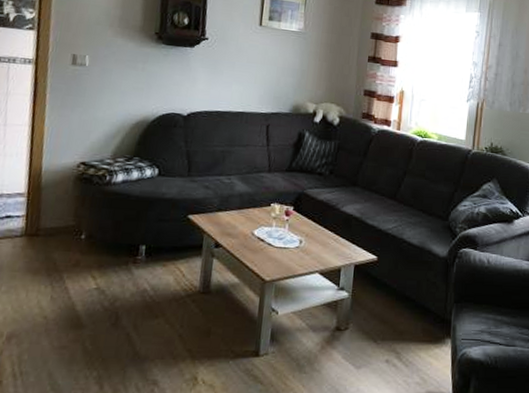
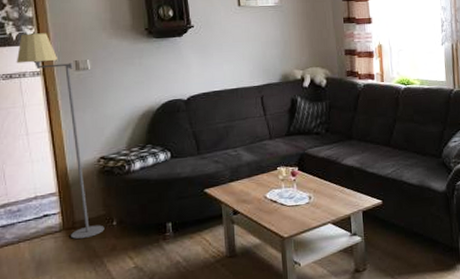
floor lamp: none [8,16,71,249] -> present [16,33,105,240]

